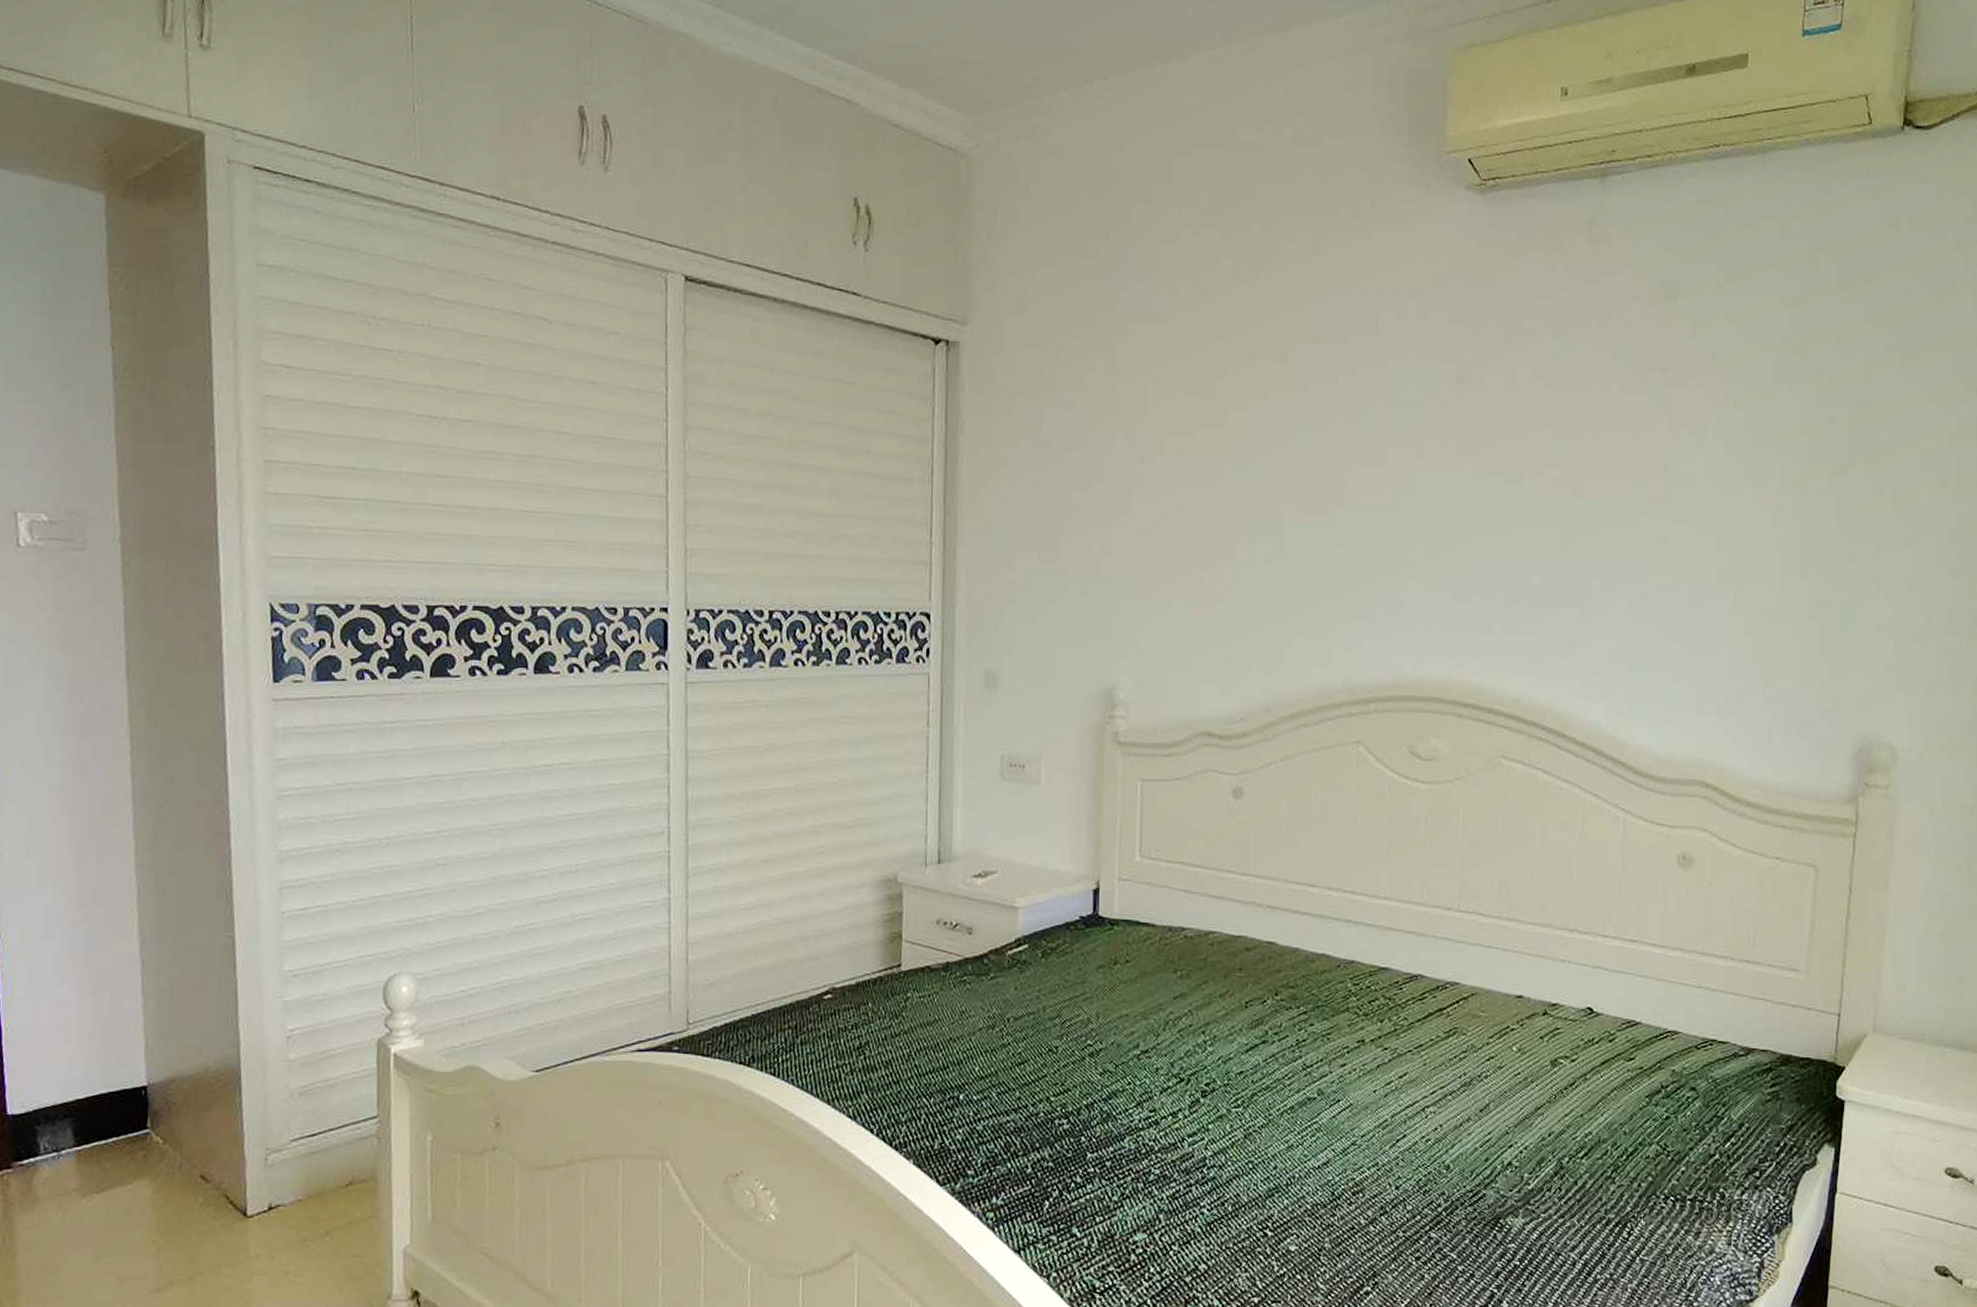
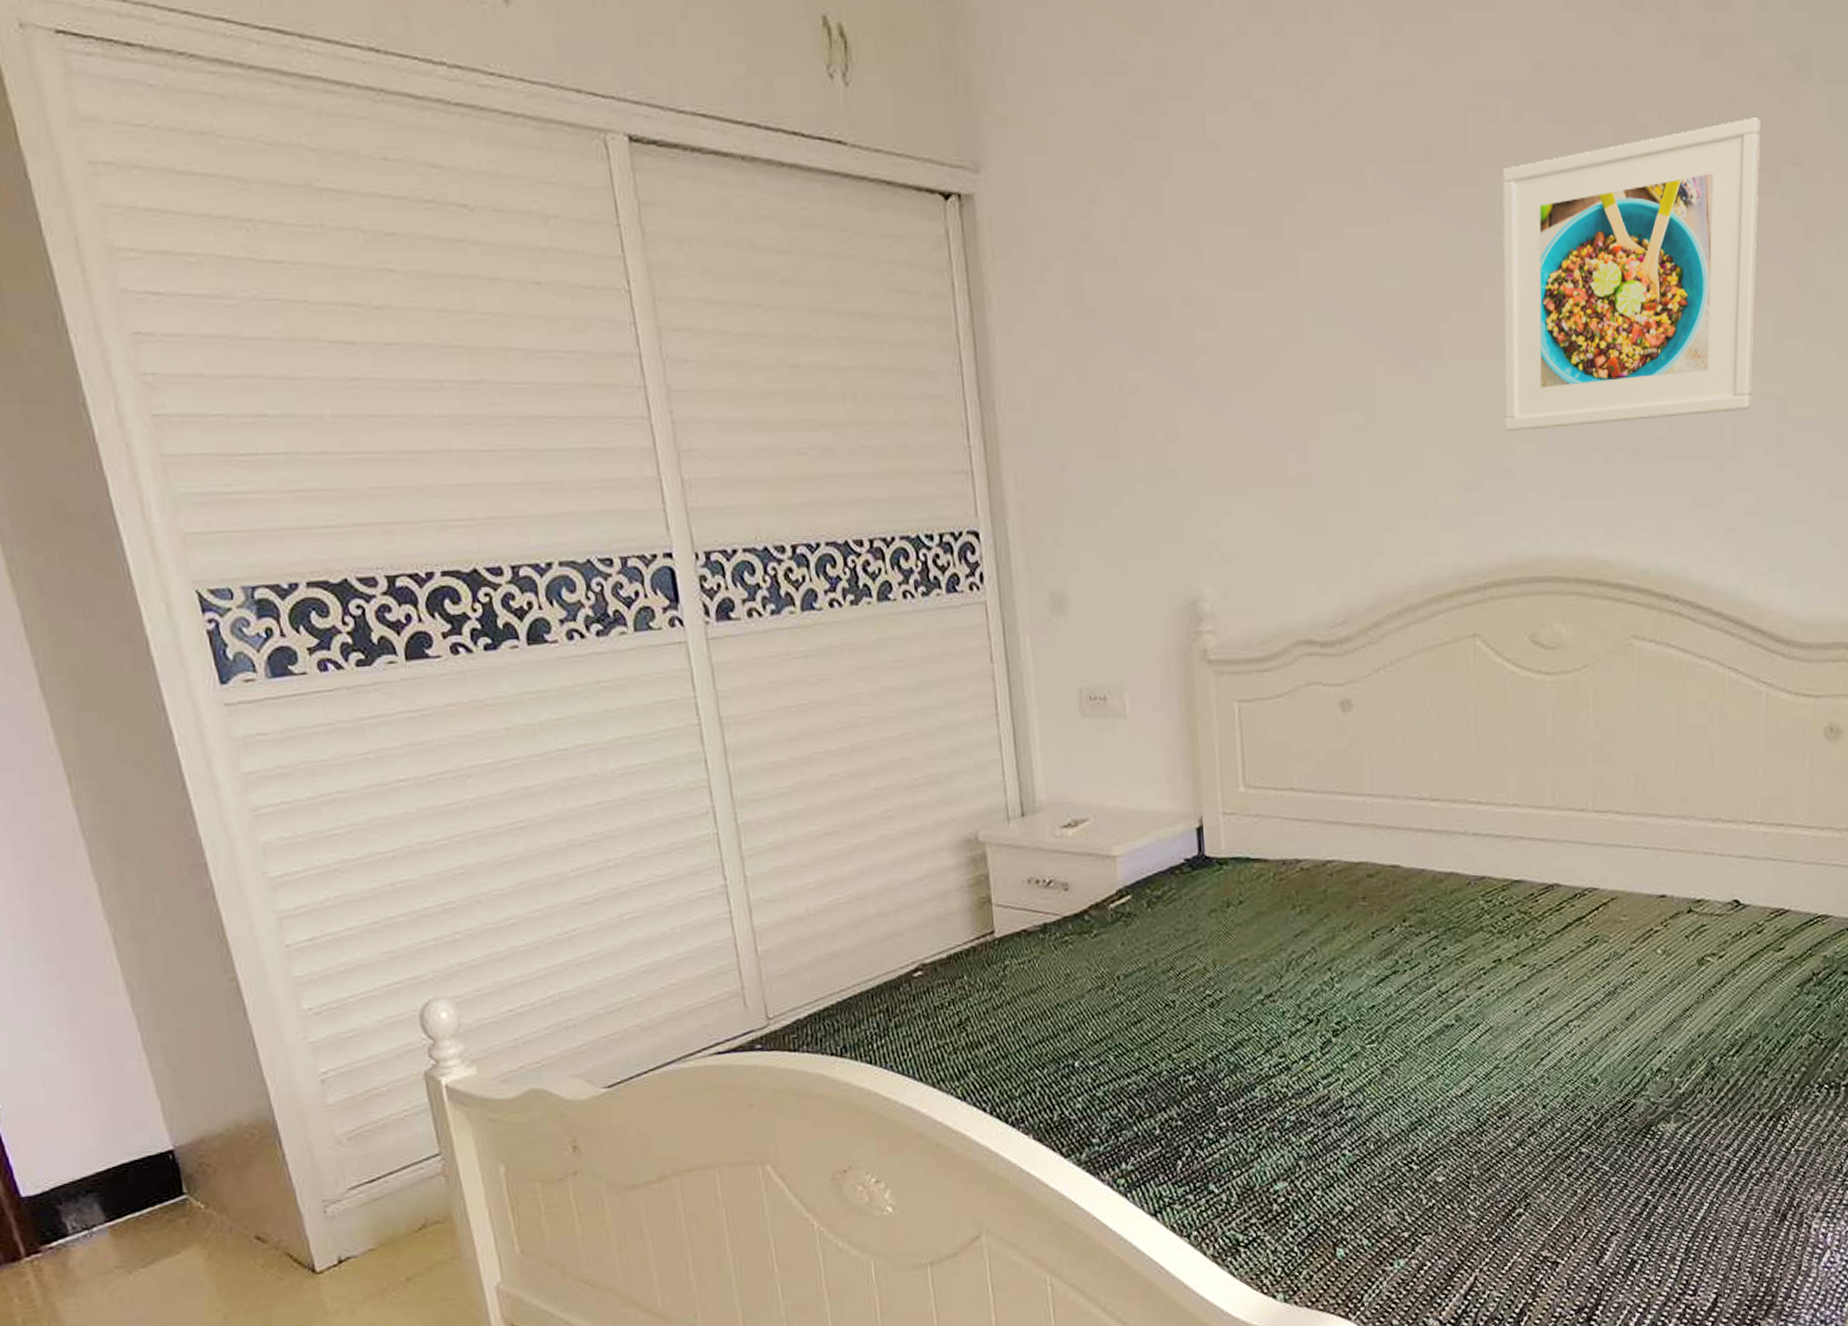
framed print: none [1396,331,1633,571] -> present [1502,117,1761,431]

